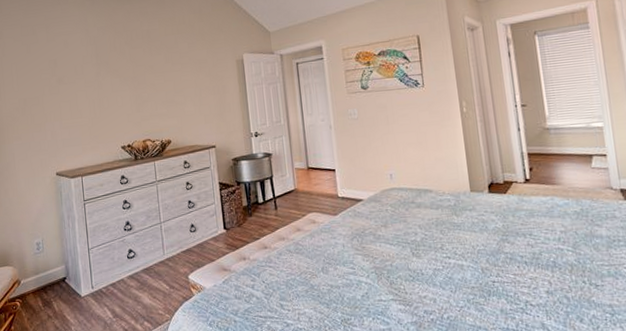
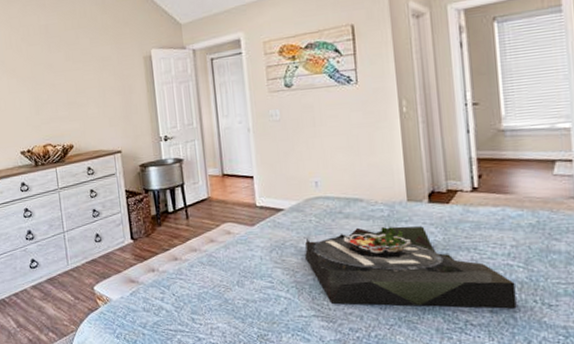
serving tray: none [382,214,569,290] -> present [305,226,517,309]

